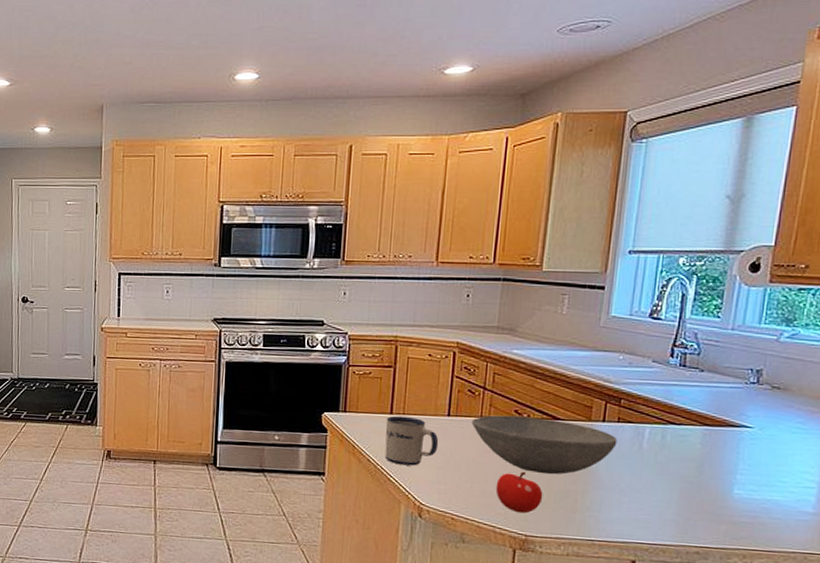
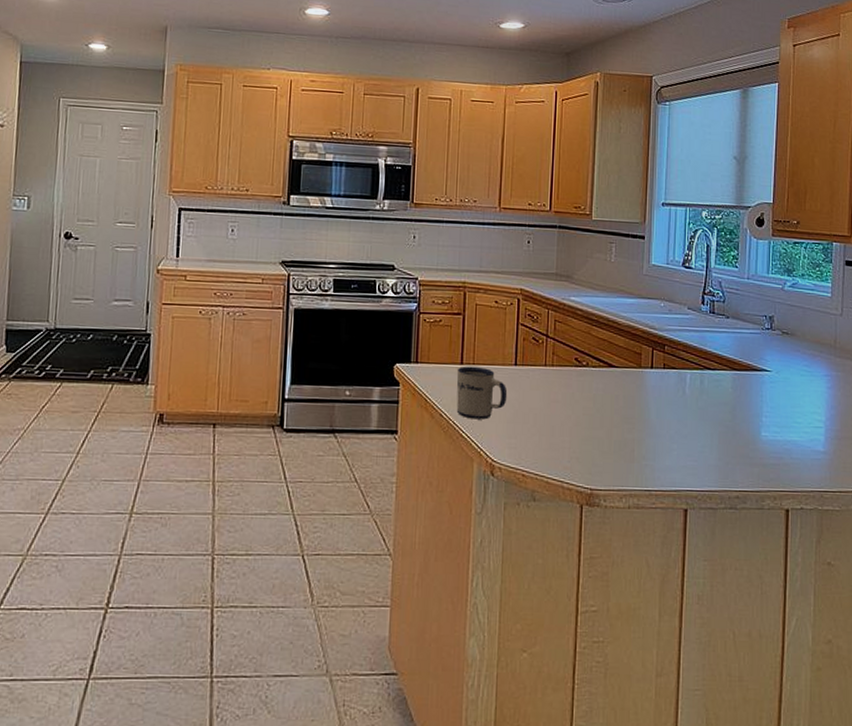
bowl: present [471,415,618,475] -> none [537,363,665,424]
apple: present [495,471,543,514] -> none [561,421,604,466]

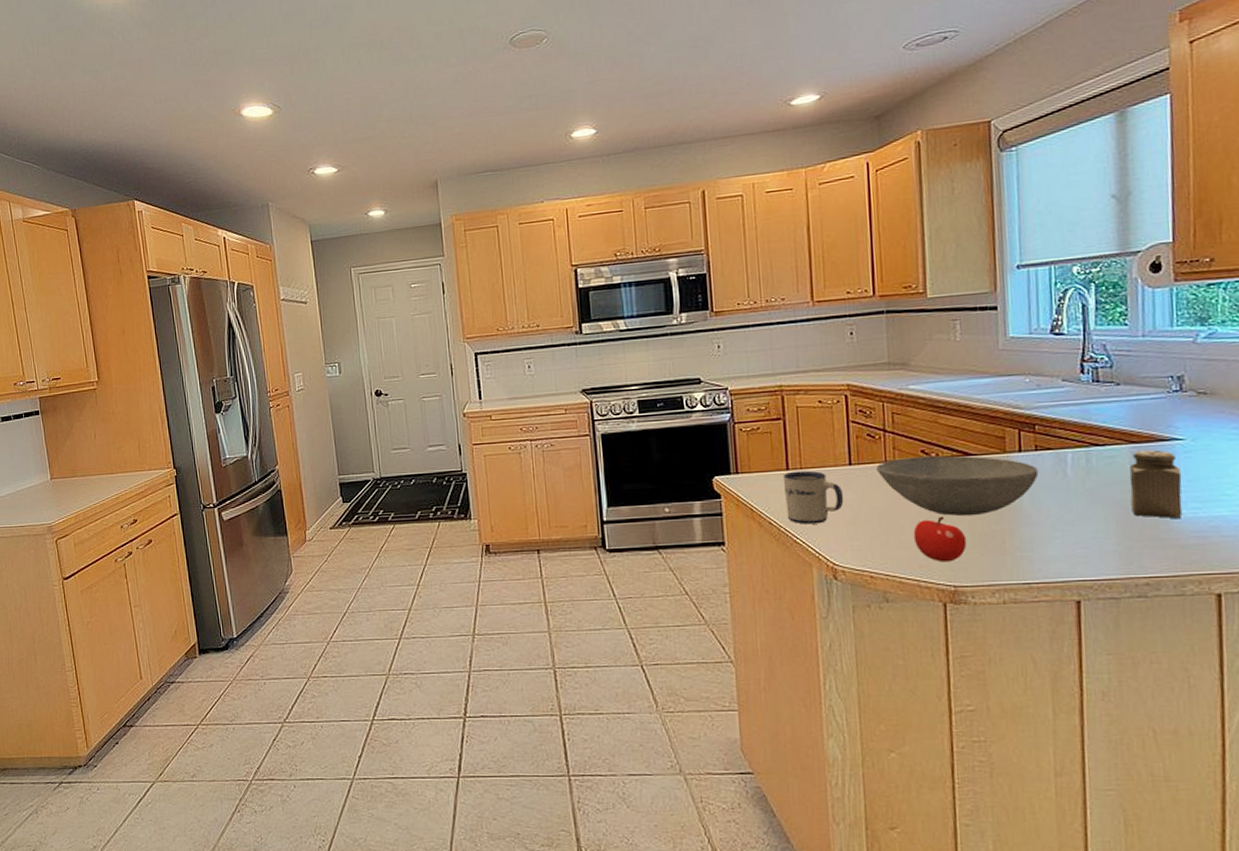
bowl: none [537,363,665,424] -> present [876,455,1039,516]
apple: none [561,421,604,466] -> present [913,516,967,562]
salt shaker: none [730,377,767,441] -> present [1129,450,1183,519]

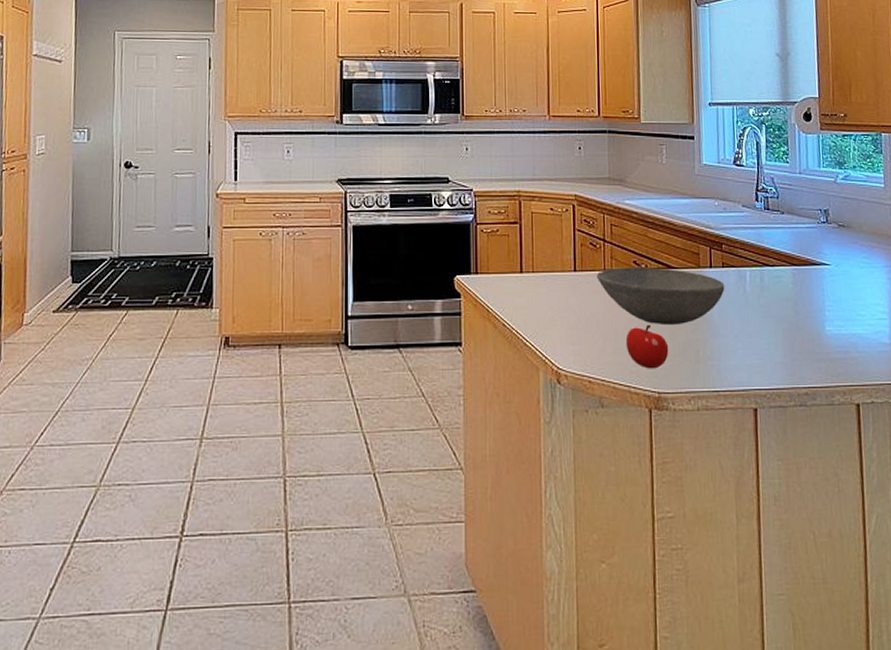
mug: present [782,470,844,524] -> none [517,274,569,327]
salt shaker: present [1129,450,1183,519] -> none [792,272,831,335]

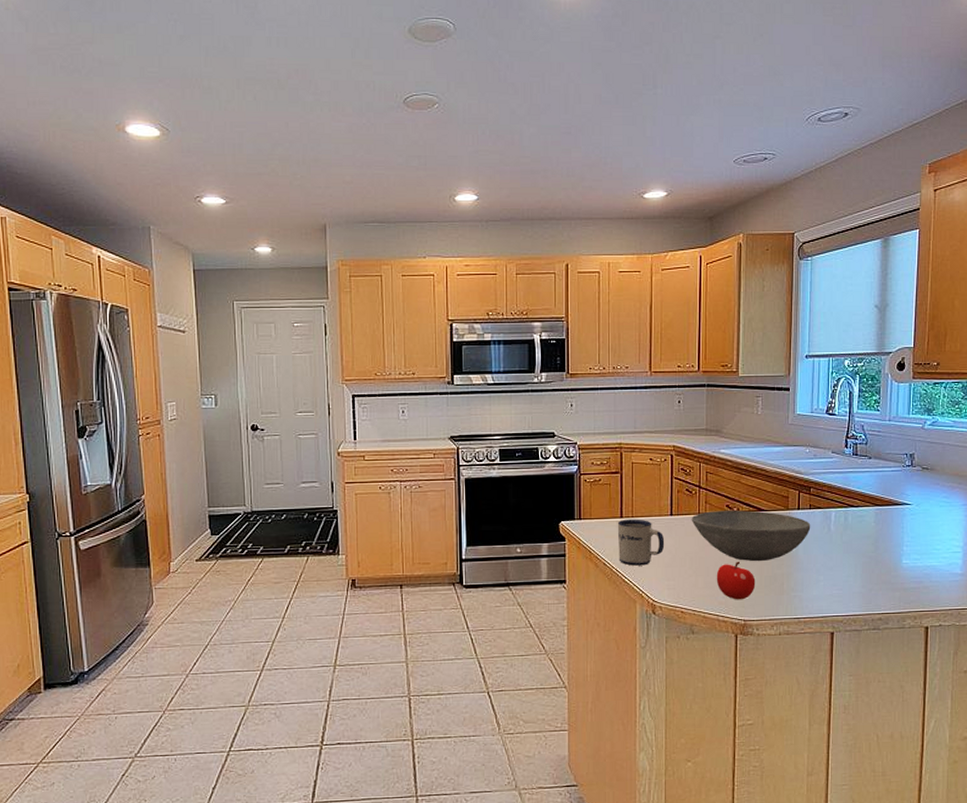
mug: none [517,274,569,327] -> present [617,519,665,566]

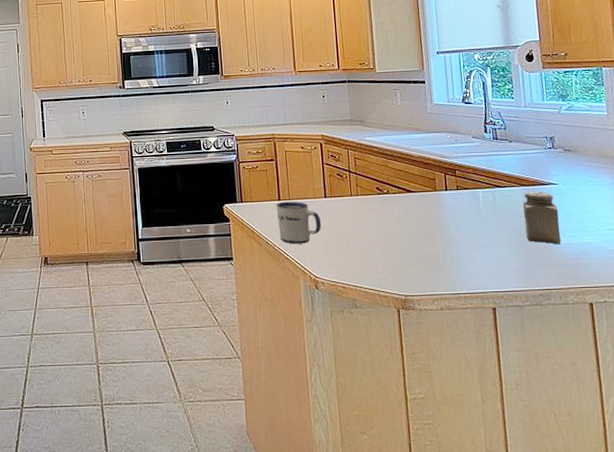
bowl: present [691,510,811,562] -> none [344,192,461,240]
apple: present [716,561,756,600] -> none [373,239,413,276]
salt shaker: none [873,512,908,568] -> present [523,191,562,245]

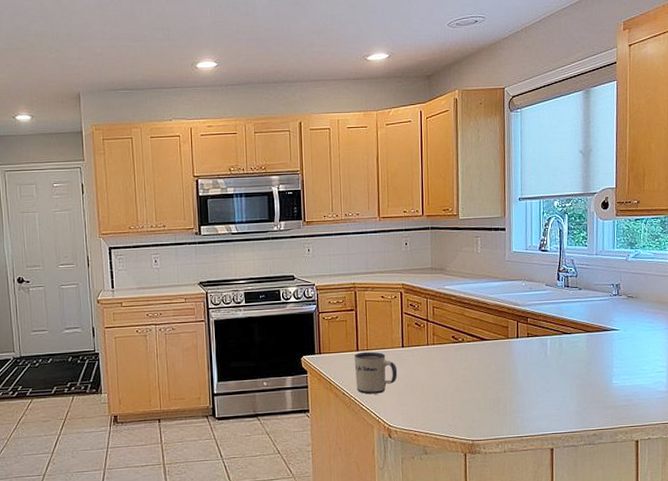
salt shaker: present [523,191,562,245] -> none [585,337,617,387]

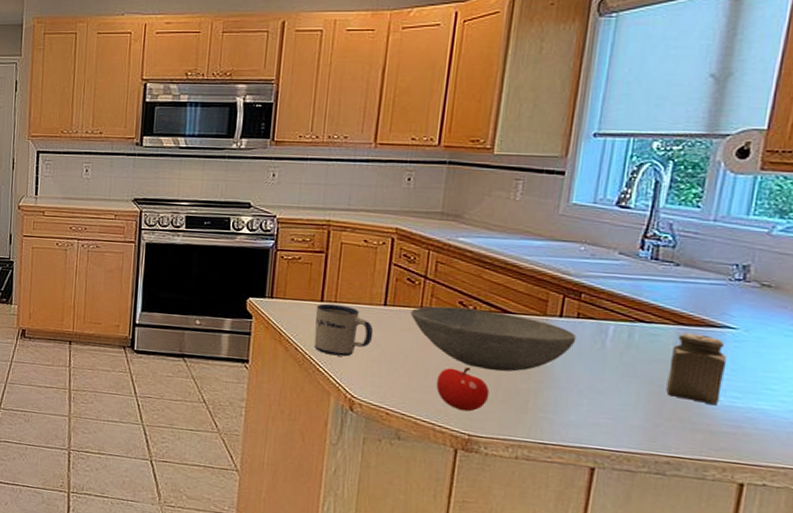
bowl: none [420,340,529,387] -> present [410,306,577,372]
apple: none [445,387,481,422] -> present [436,367,490,412]
salt shaker: none [585,337,617,387] -> present [666,333,728,406]

